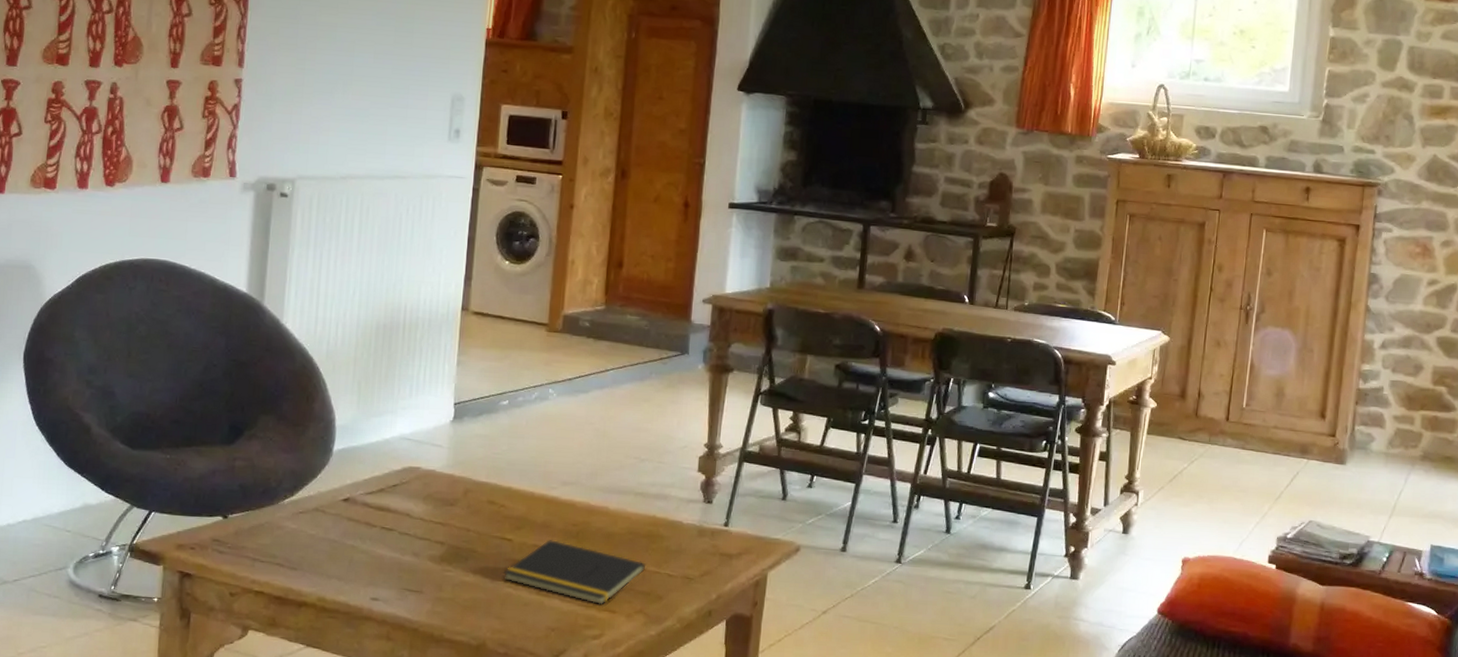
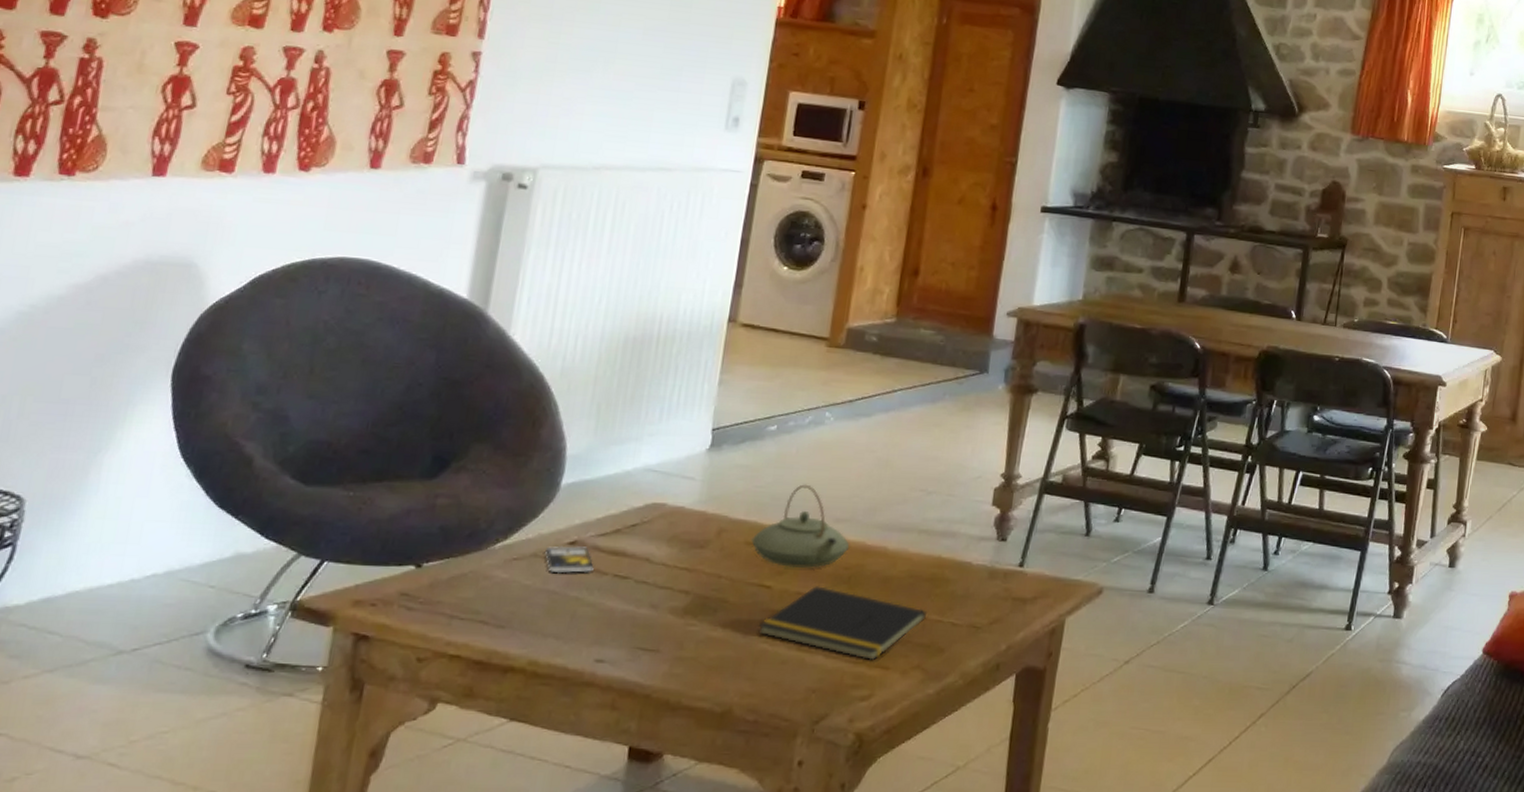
smartphone: none [325,502,365,525] -> present [545,545,594,574]
teapot: none [493,451,575,524] -> present [751,484,849,569]

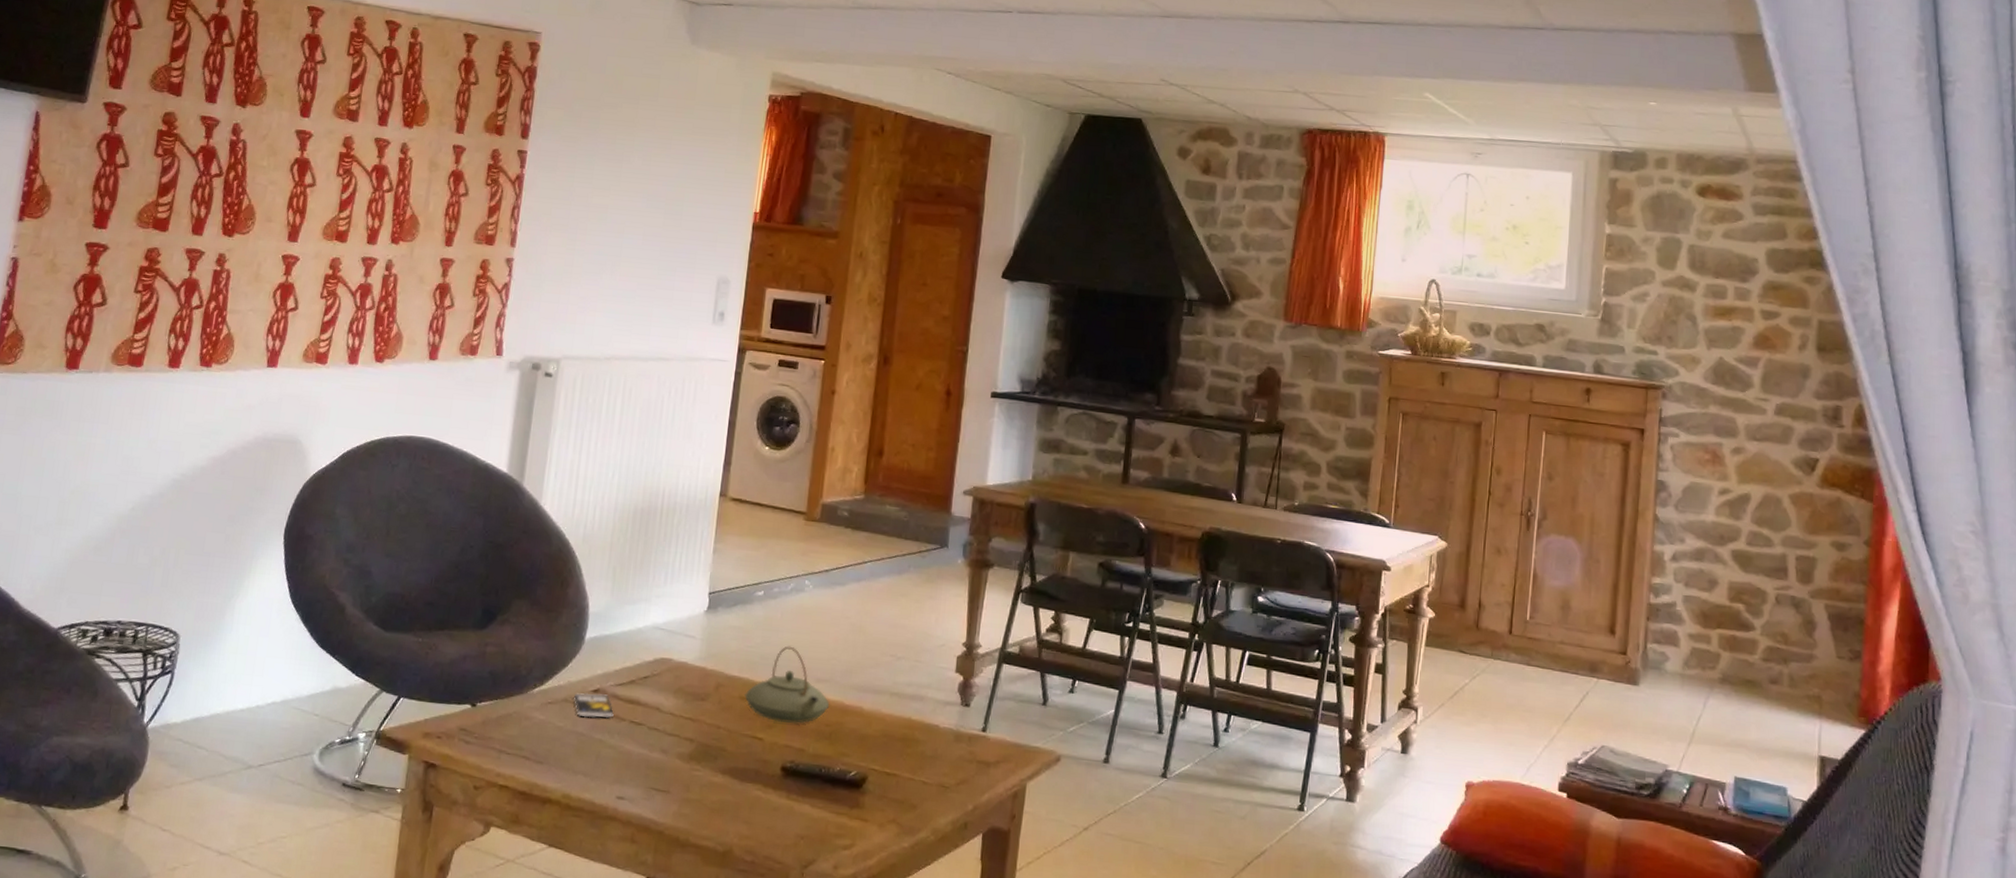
notepad: present [758,586,928,661] -> none [753,740,901,813]

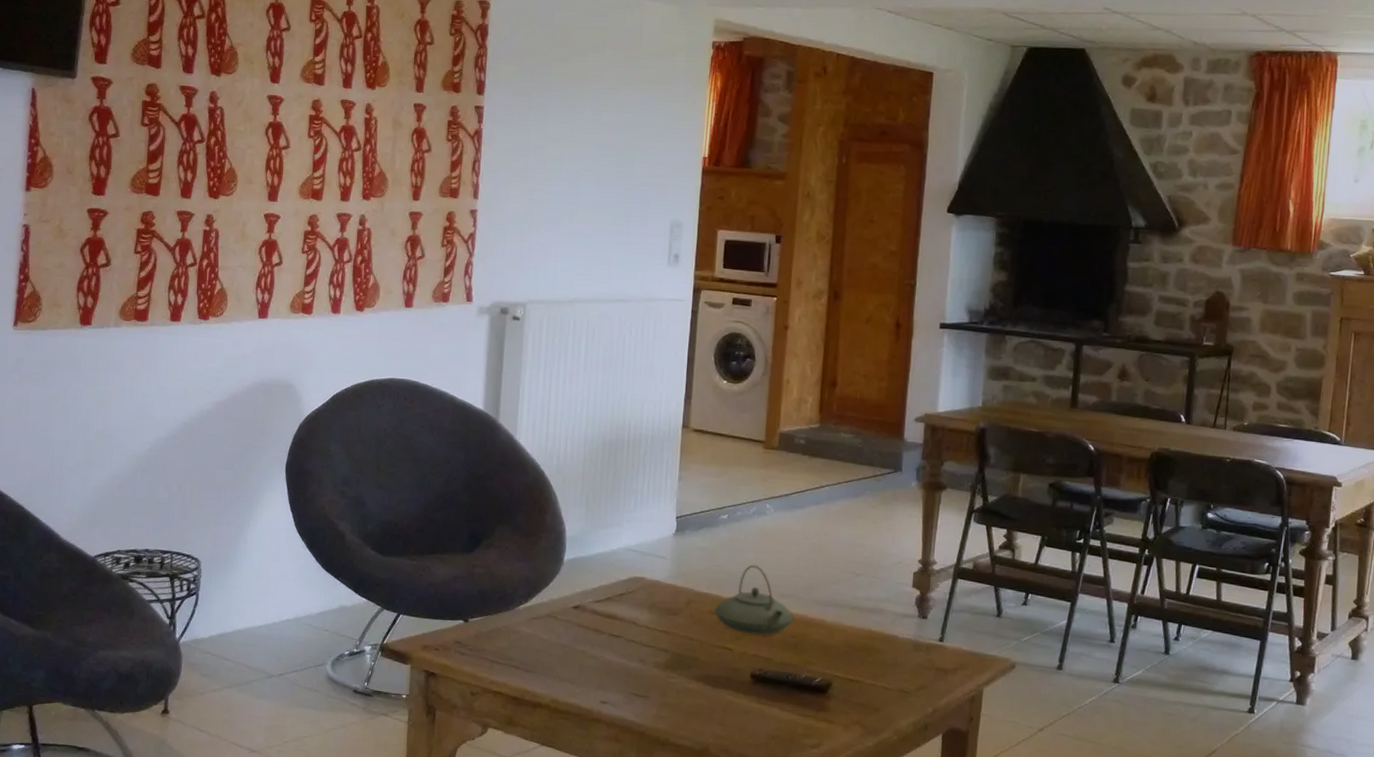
smartphone: present [574,692,614,718] -> none [557,608,594,631]

